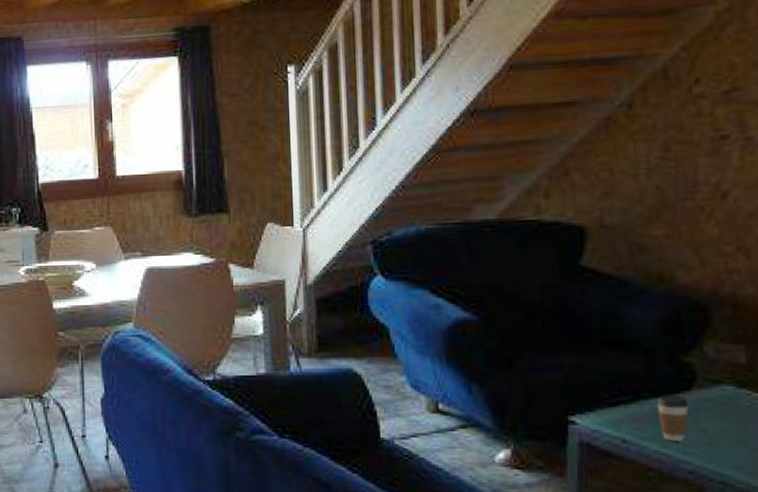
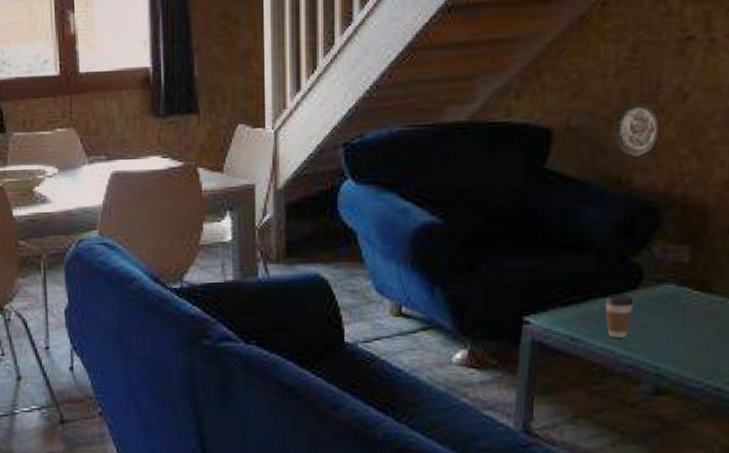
decorative plate: none [648,200,700,254] -> present [612,101,659,156]

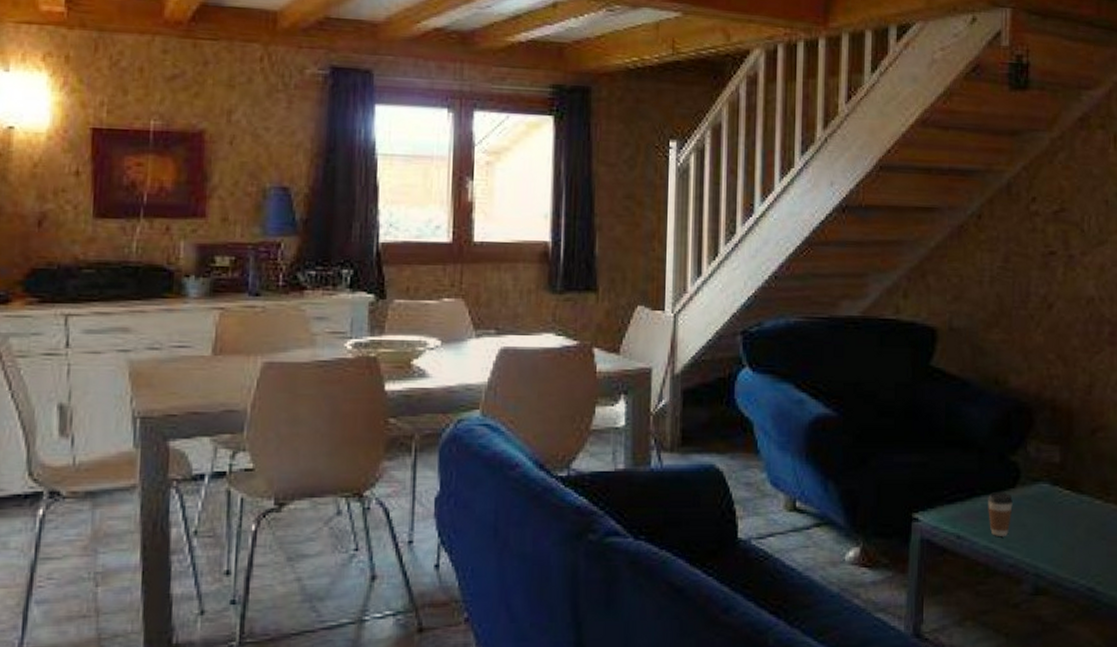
decorative plate: present [612,101,659,156] -> none [989,307,1029,358]

